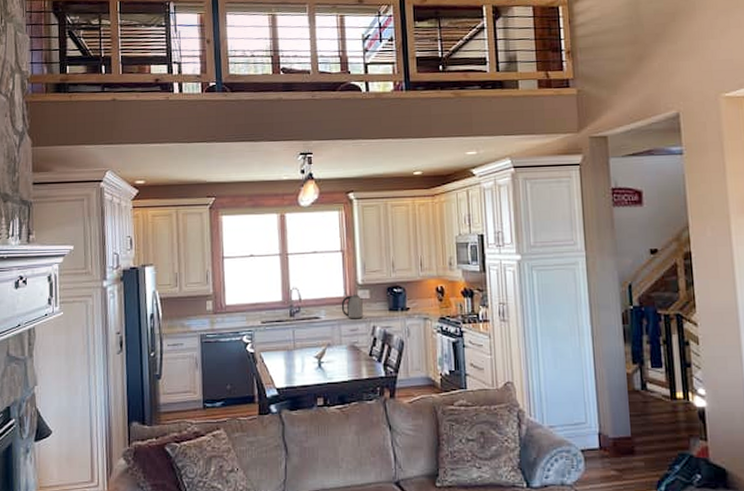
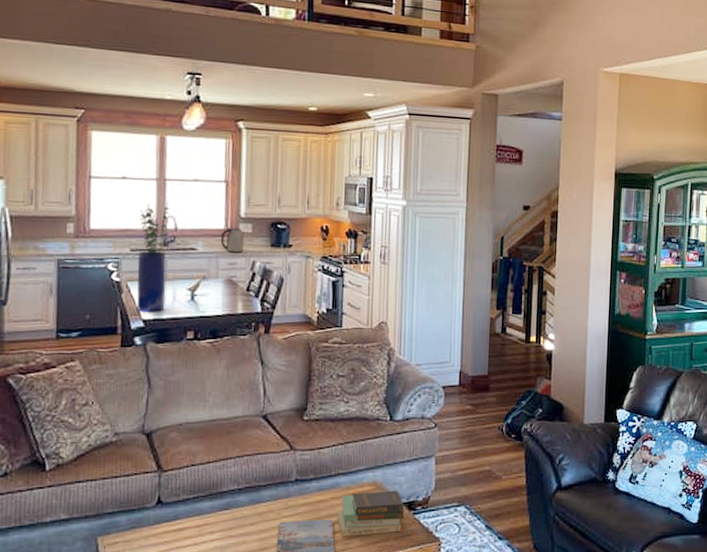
vase: none [268,275,295,381] -> present [136,202,169,312]

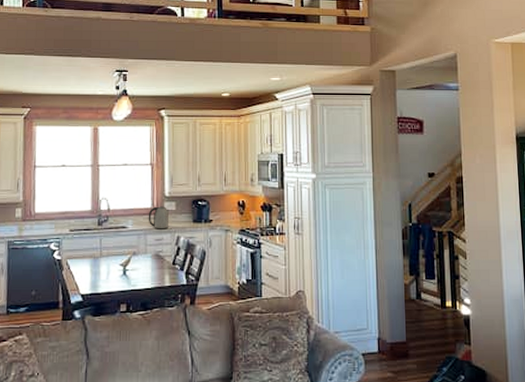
vase: present [136,202,169,312] -> none [75,185,102,287]

